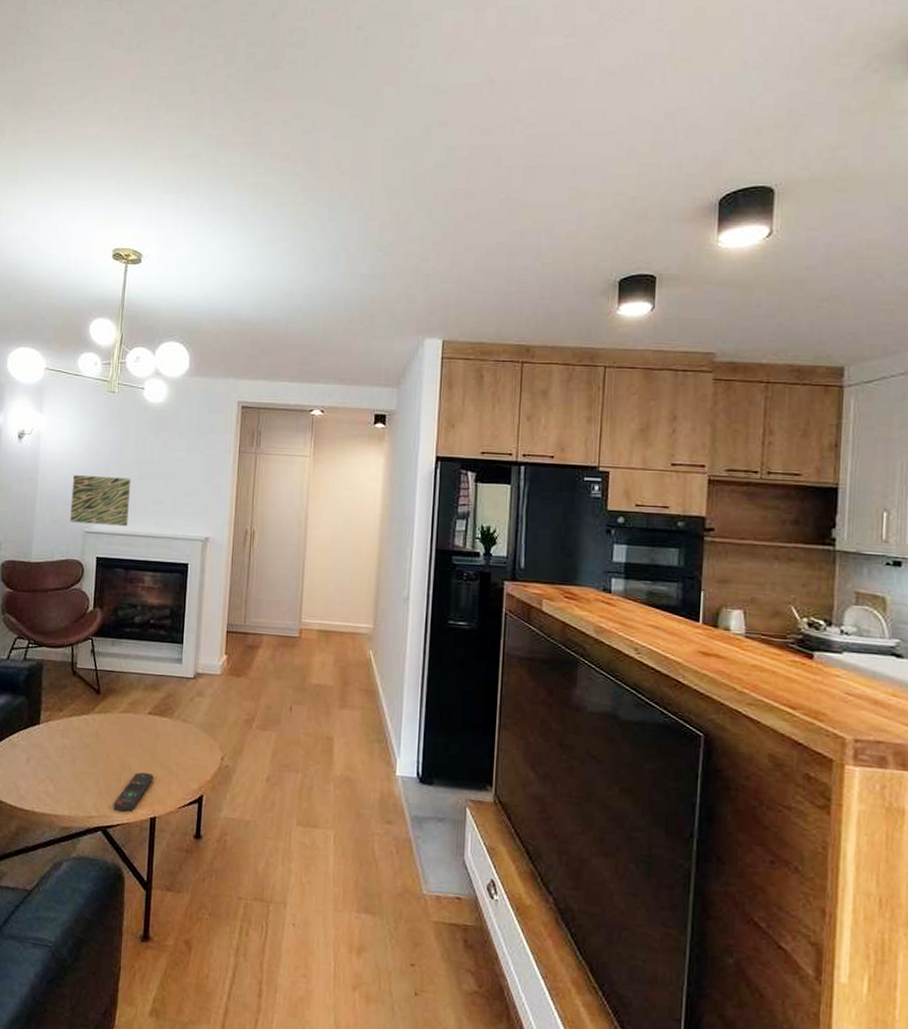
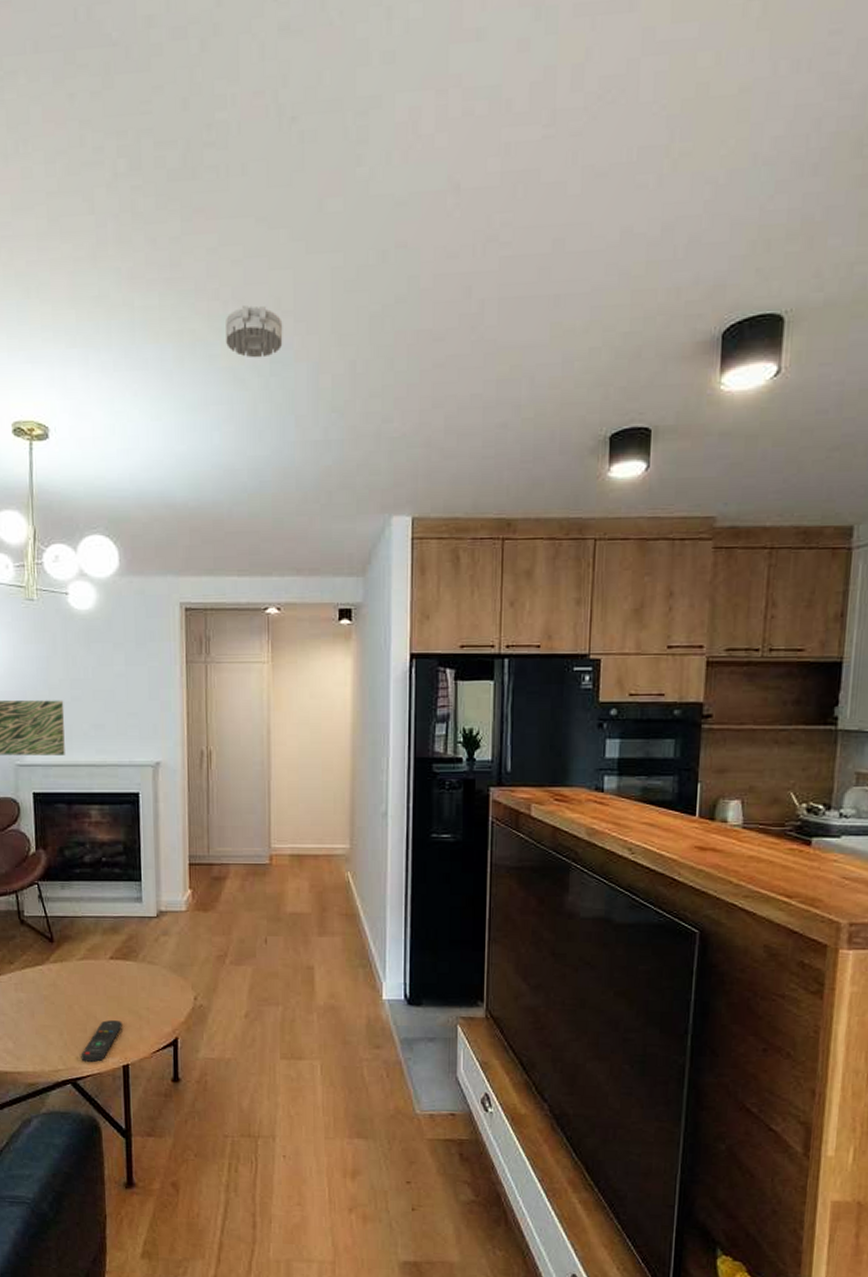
smoke detector: none [293,166,341,207] -> present [226,305,283,358]

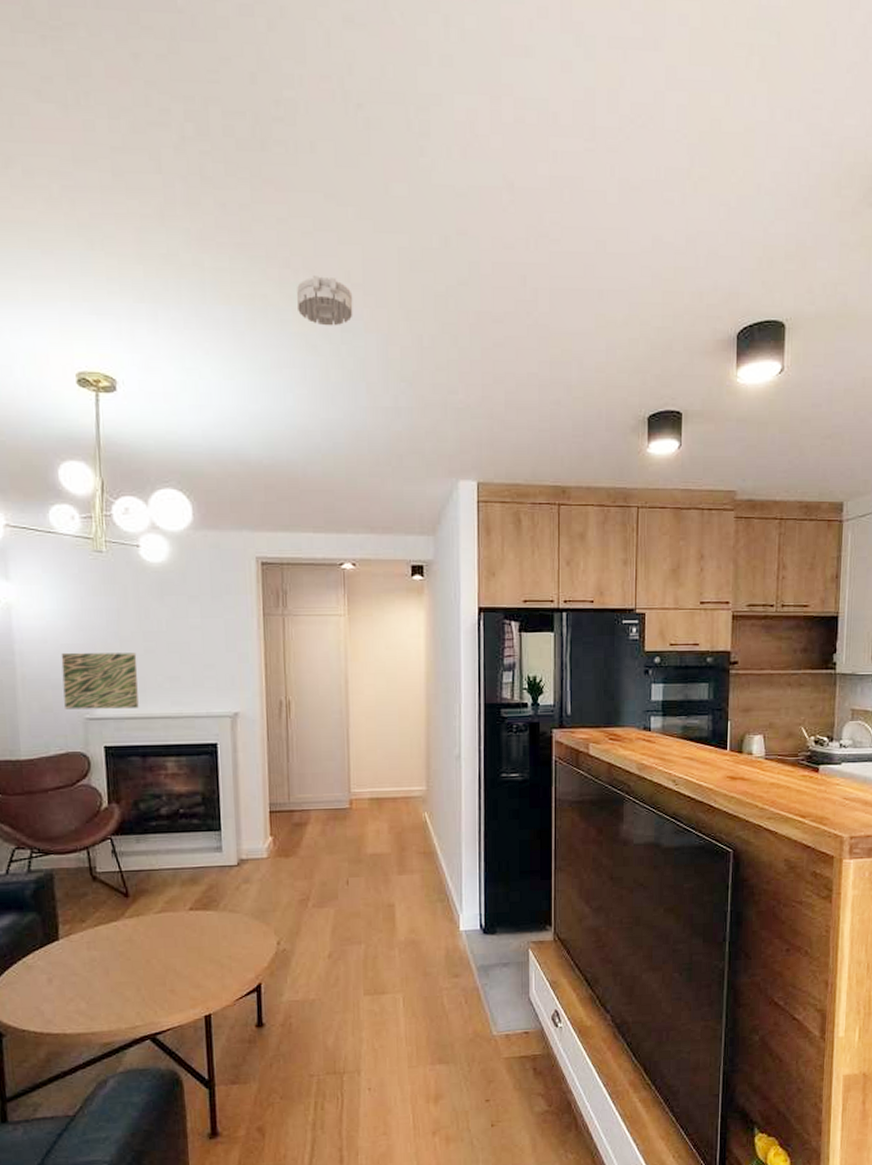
remote control: present [80,1020,122,1062] -> none [160,971,203,1015]

